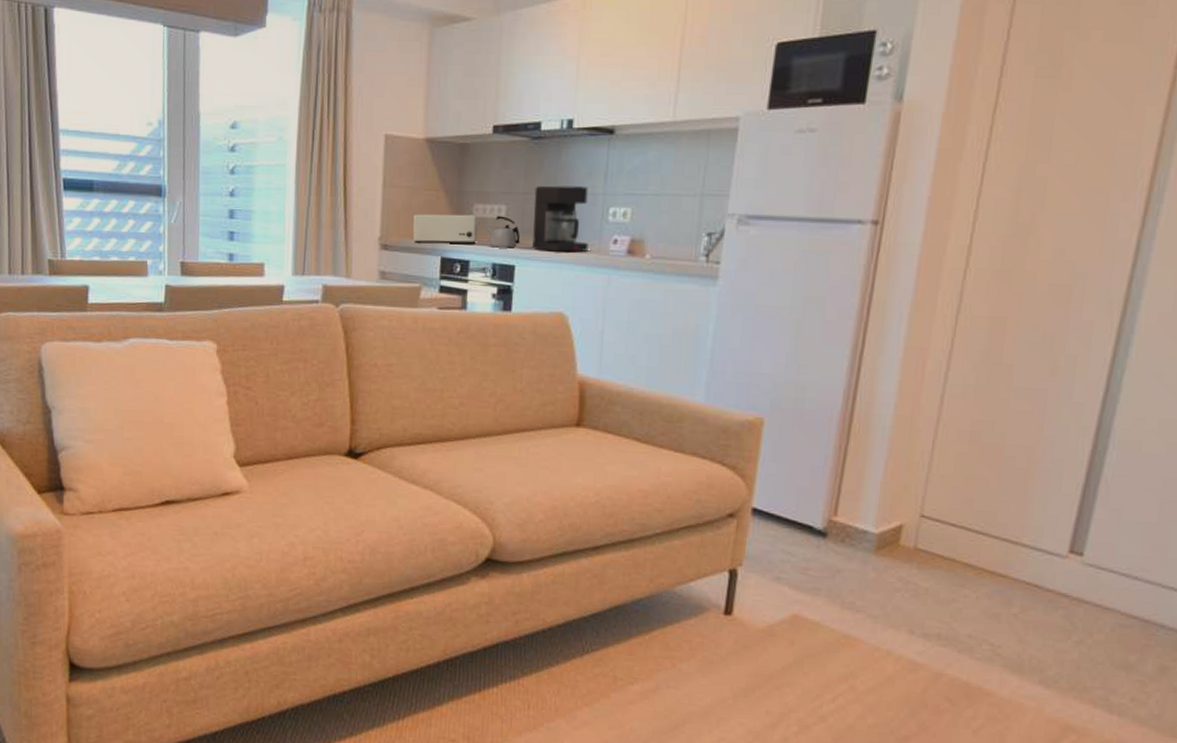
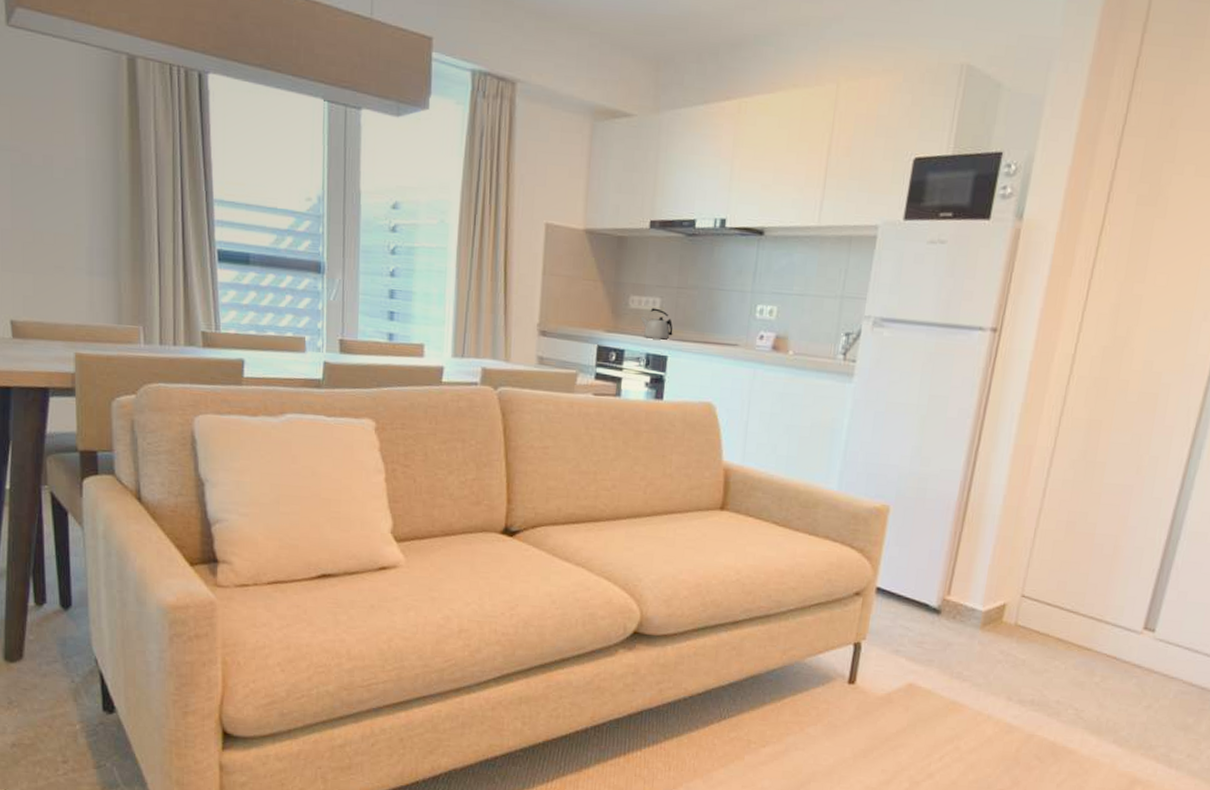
toaster: present [412,214,480,245] -> none [570,302,635,335]
coffee maker: present [532,185,589,253] -> none [684,281,738,346]

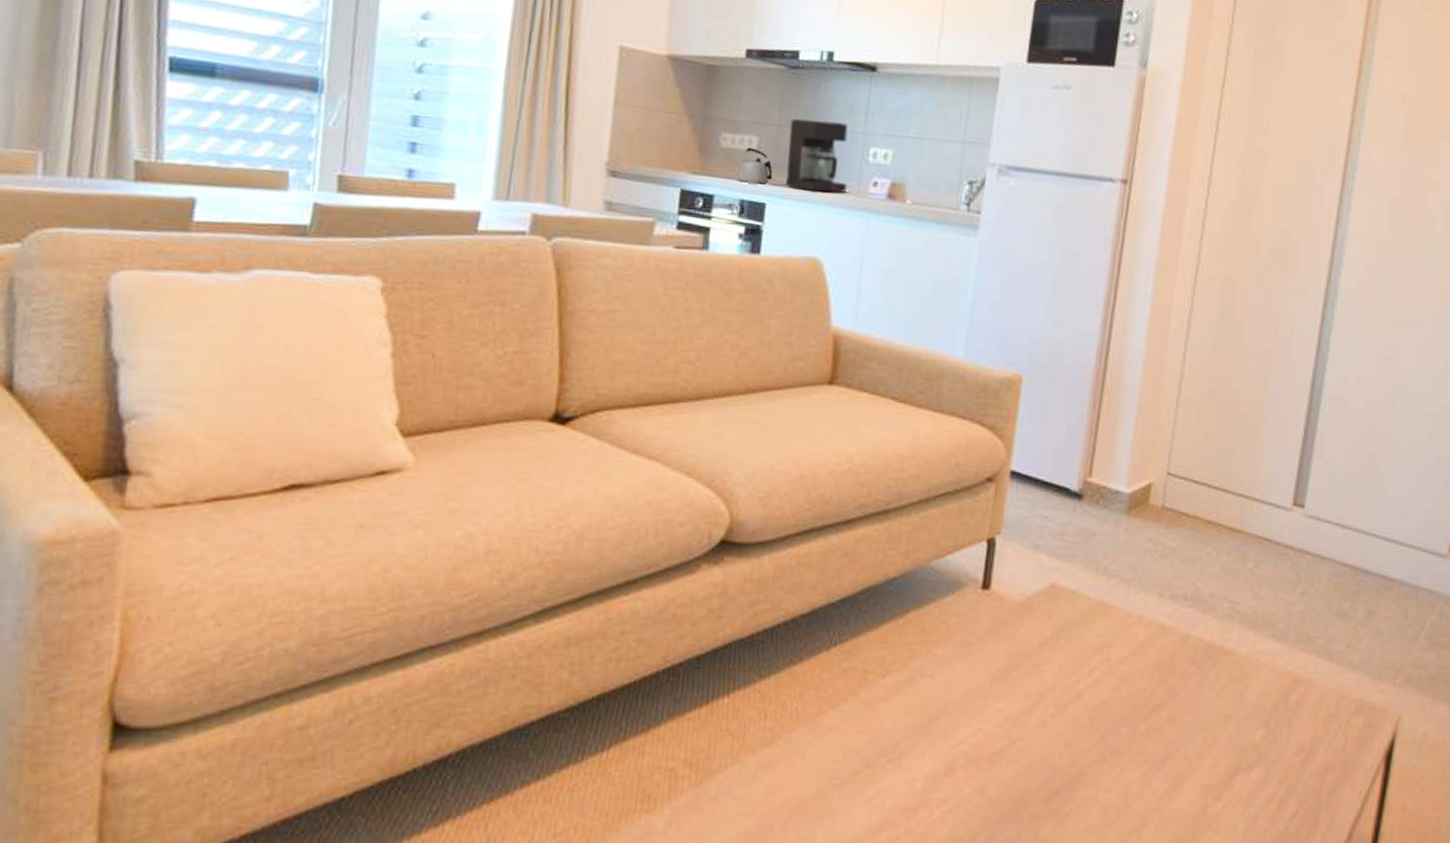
coffee maker: none [684,281,738,346] -> present [786,119,848,193]

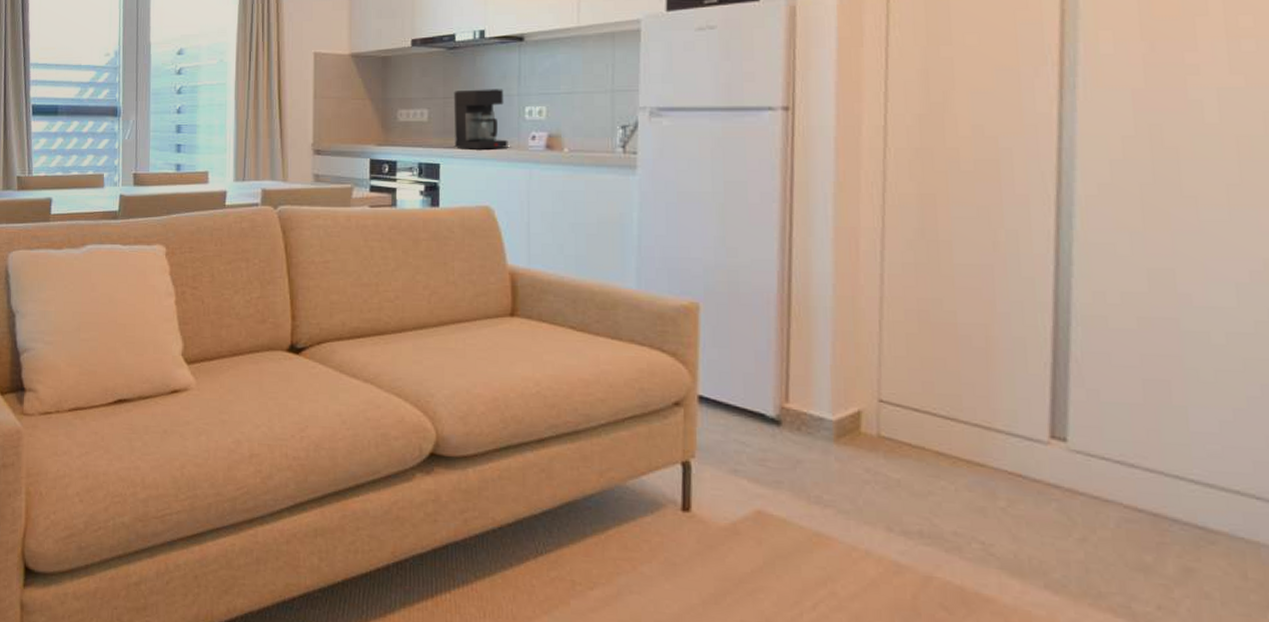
kettle: present [733,147,773,185] -> none [409,119,443,149]

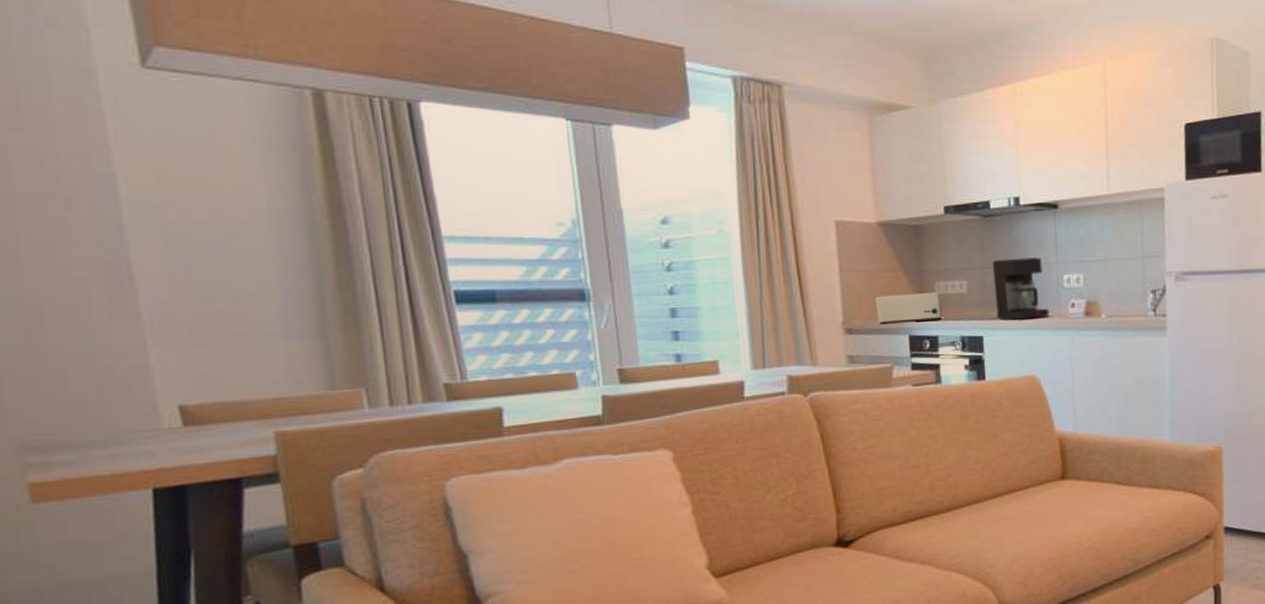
toaster: none [342,119,404,148] -> present [875,292,943,325]

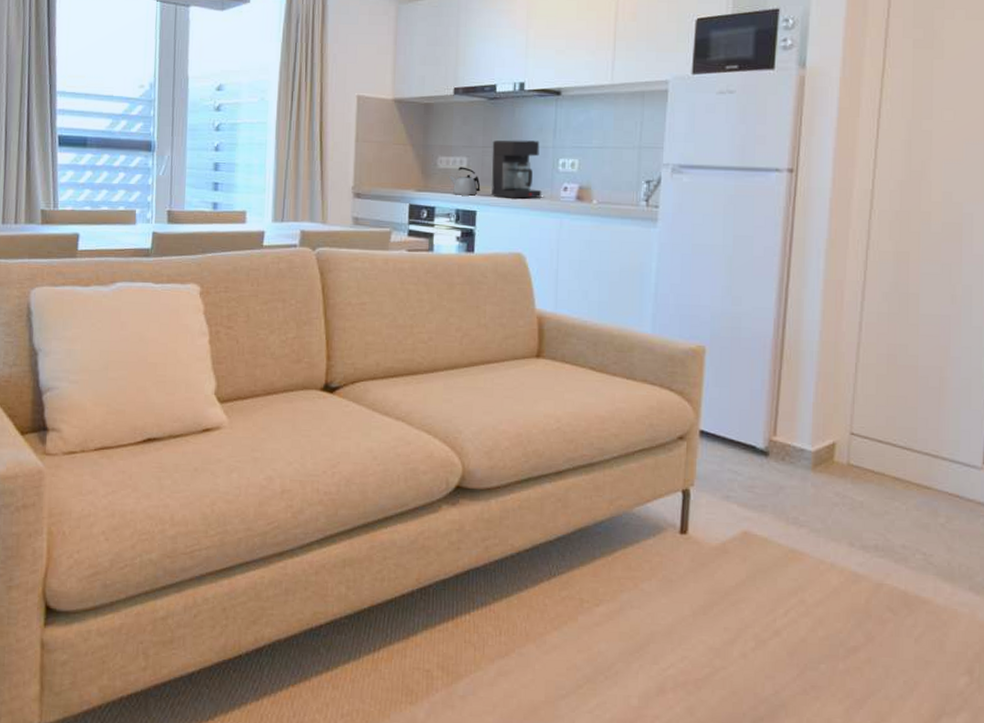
toaster: present [875,292,943,325] -> none [383,165,444,193]
kettle: none [949,290,985,322] -> present [449,167,481,197]

